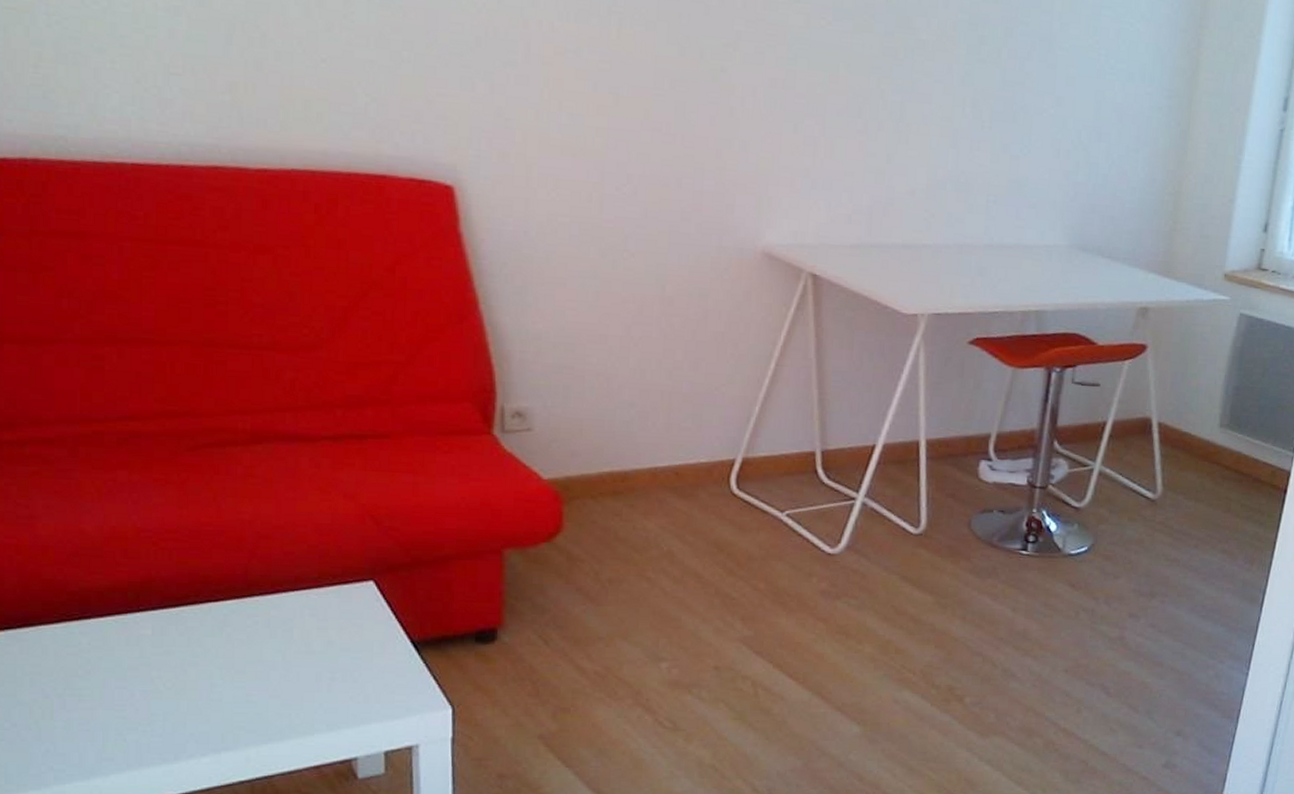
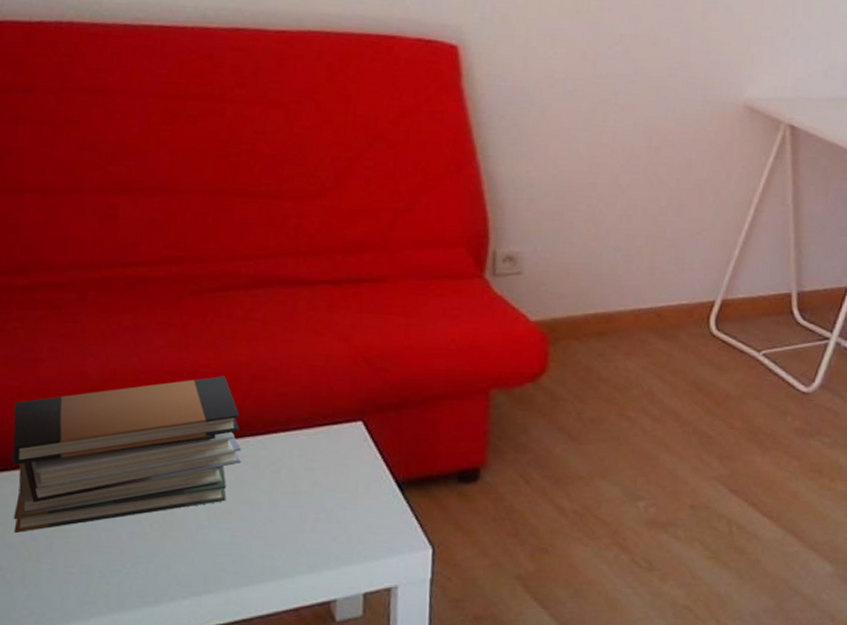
book stack: none [14,534,251,690] -> present [11,376,242,533]

